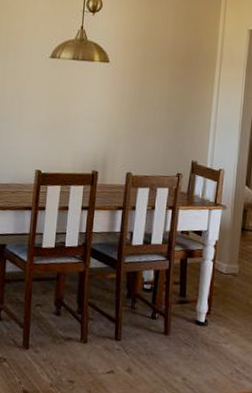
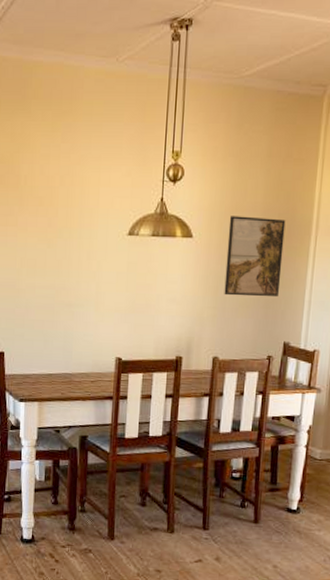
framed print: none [137,45,193,119] -> present [224,216,286,297]

